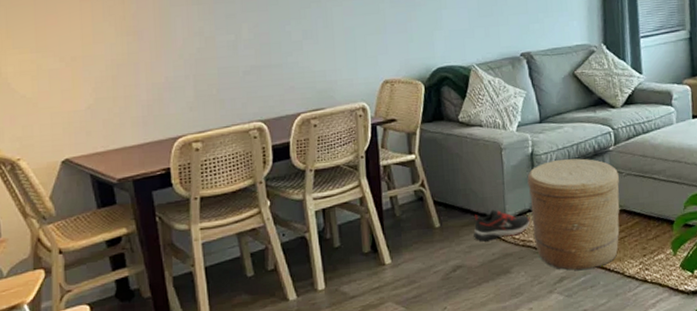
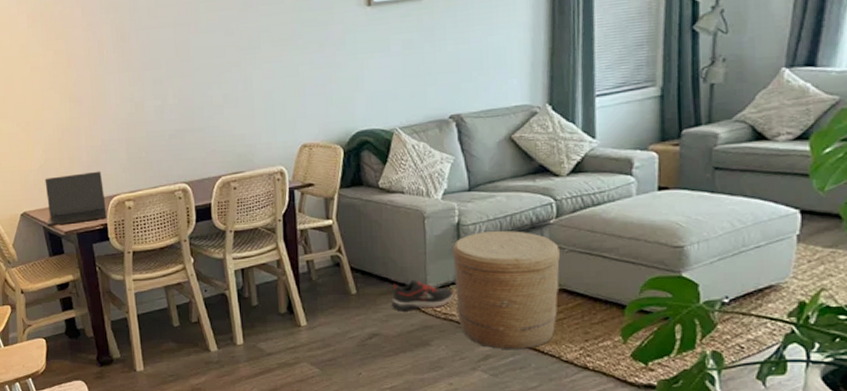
laptop: none [94,110,170,175] -> present [45,171,107,227]

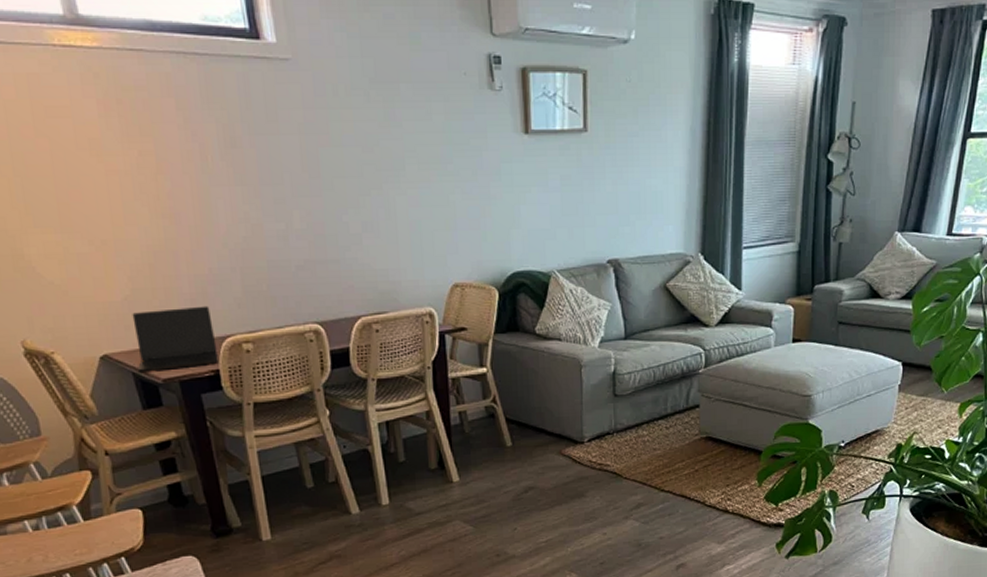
athletic shoe: present [391,279,454,312] -> none [548,430,609,463]
woven basket: present [452,231,561,350] -> none [607,380,708,498]

